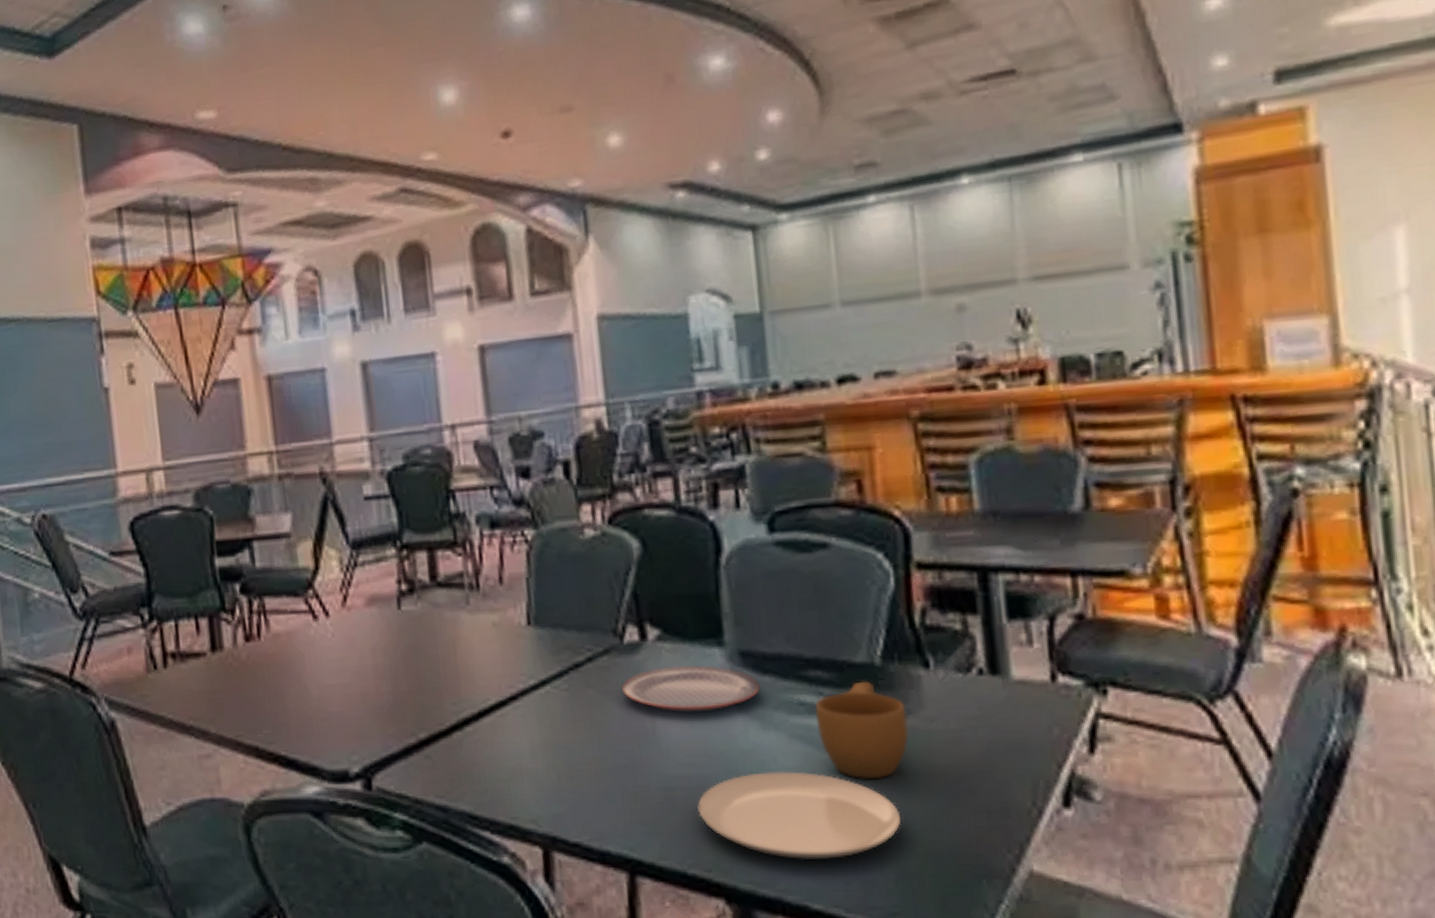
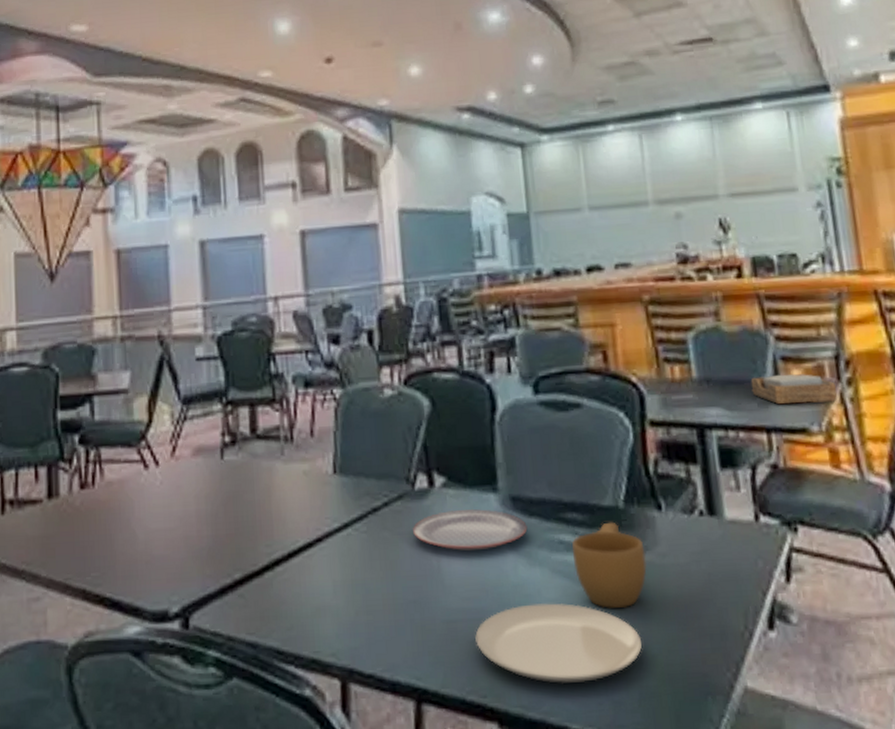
napkin holder: none [1052,503,1171,542] -> present [750,374,838,405]

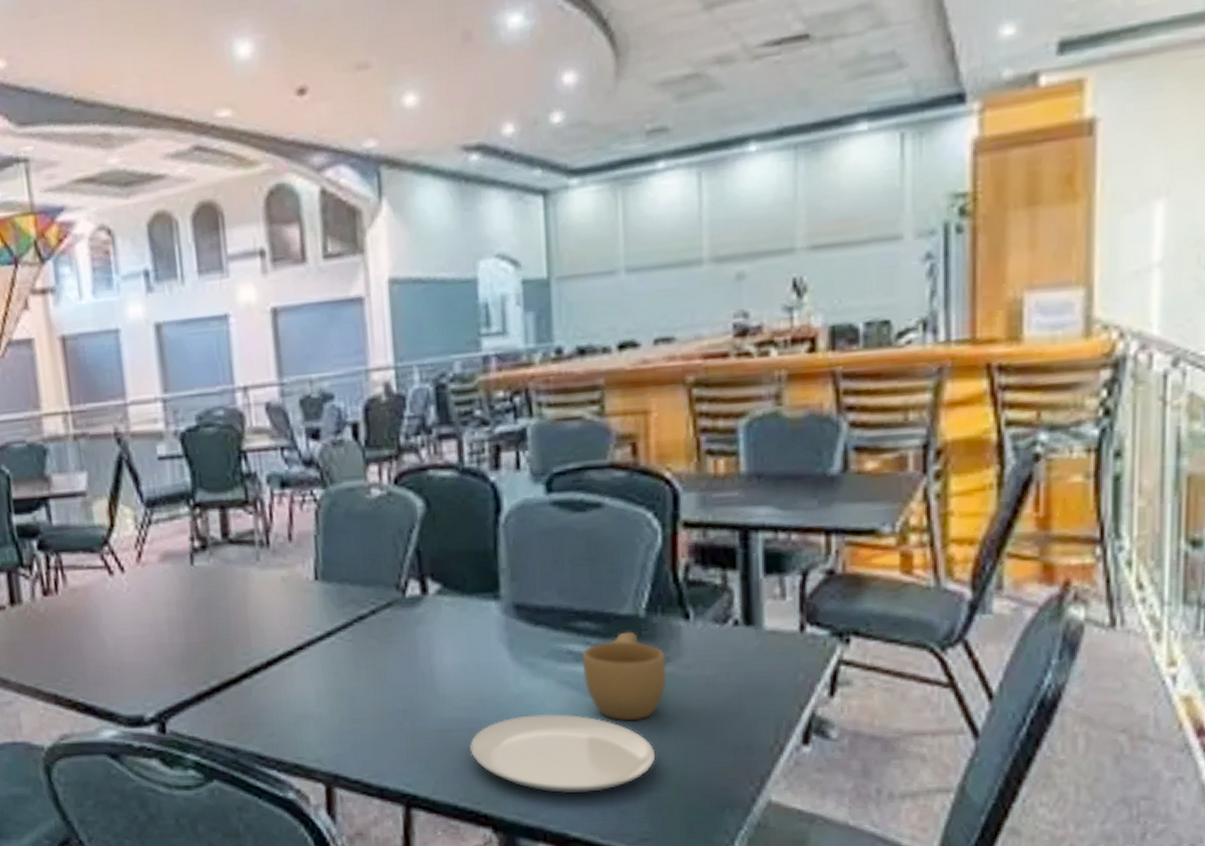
plate: present [413,509,528,552] -> none [403,617,532,661]
napkin holder: present [750,374,838,405] -> none [812,466,921,503]

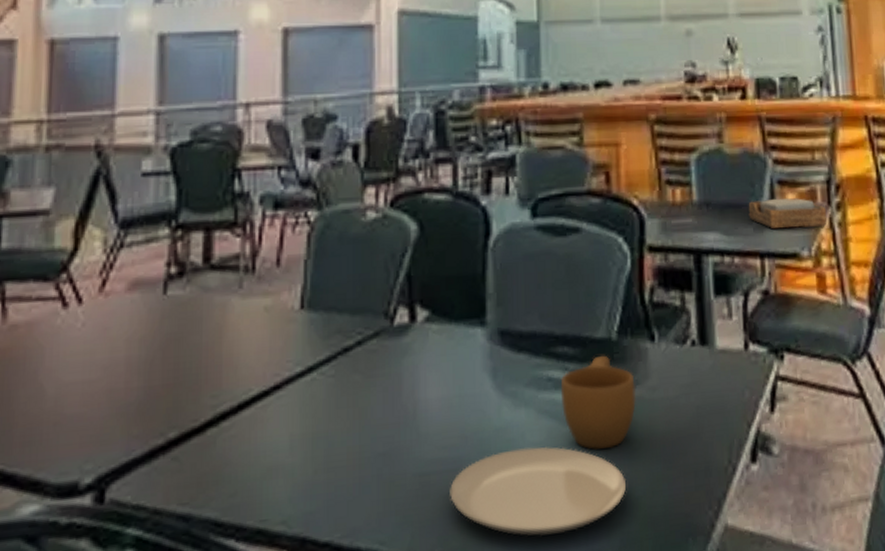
napkin holder: none [812,466,921,503] -> present [748,198,827,229]

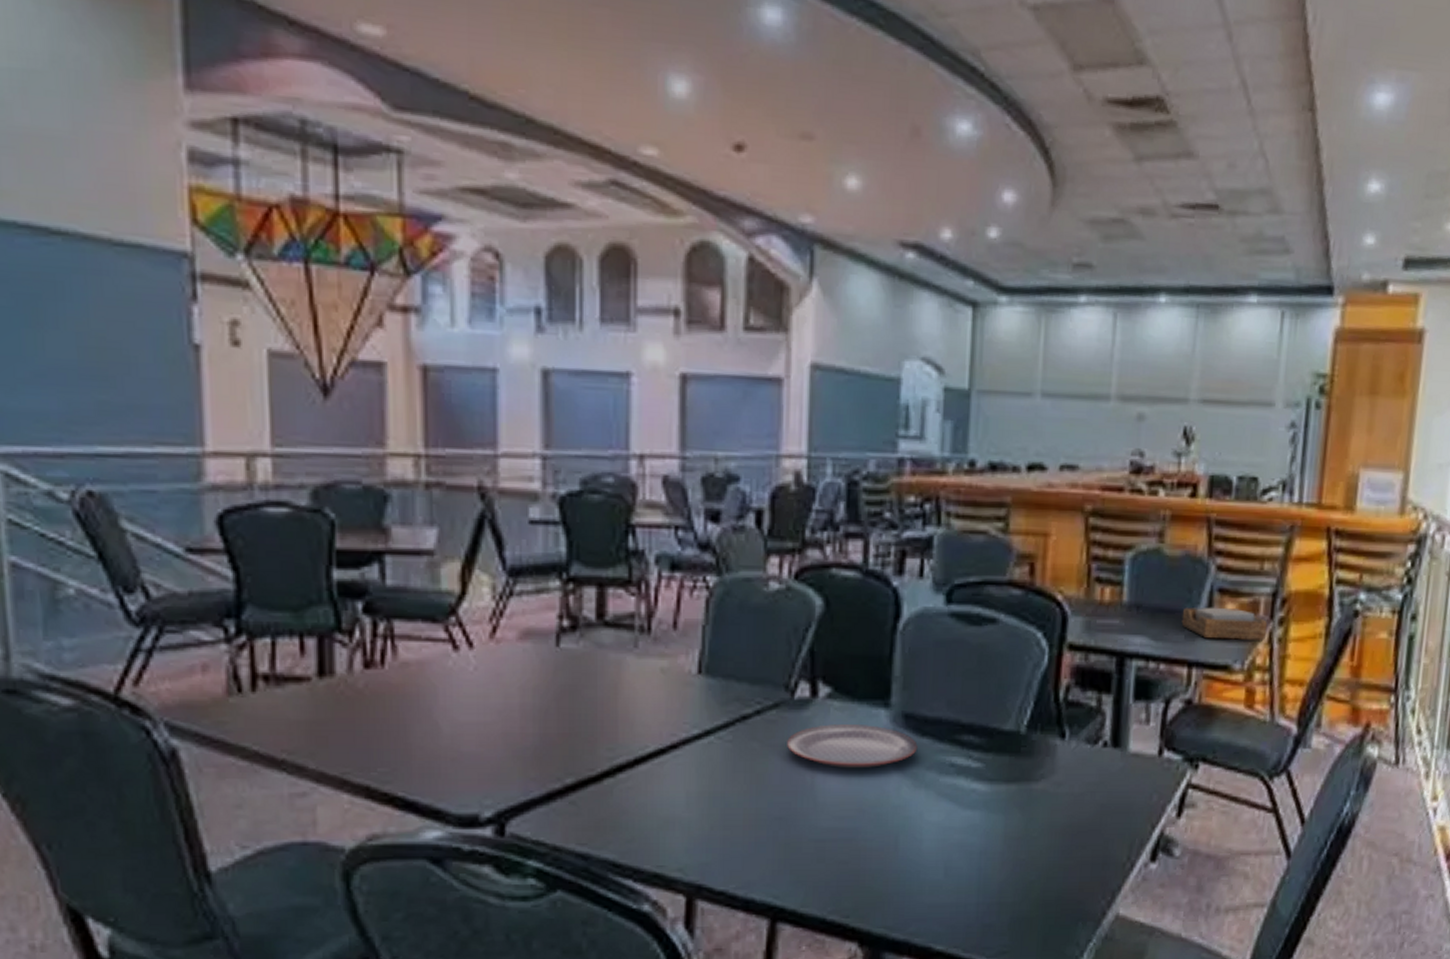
plate: none [388,345,515,394] -> present [787,724,918,769]
plate: present [450,447,626,537] -> none [844,826,1021,907]
cup: present [561,355,636,450] -> none [963,747,1040,834]

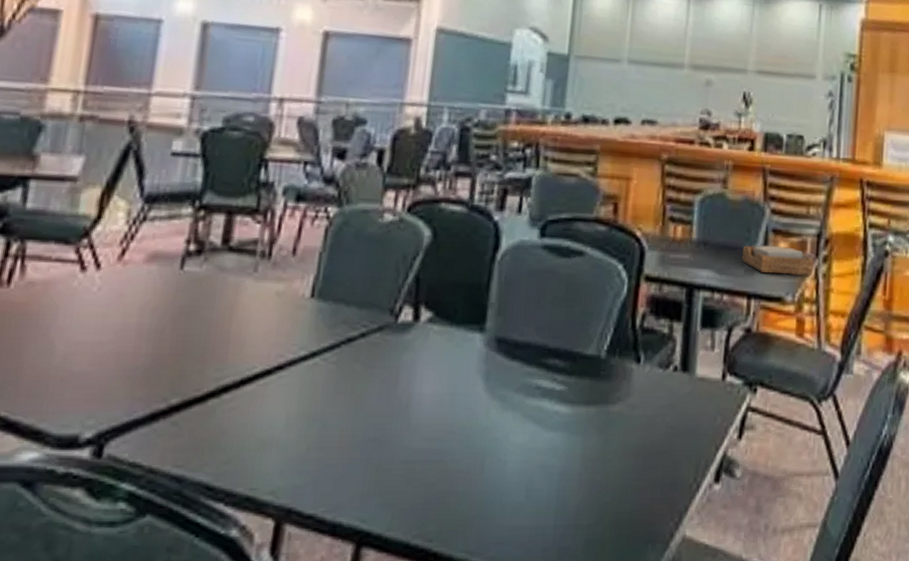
plate: present [787,724,918,769] -> none [387,347,508,391]

